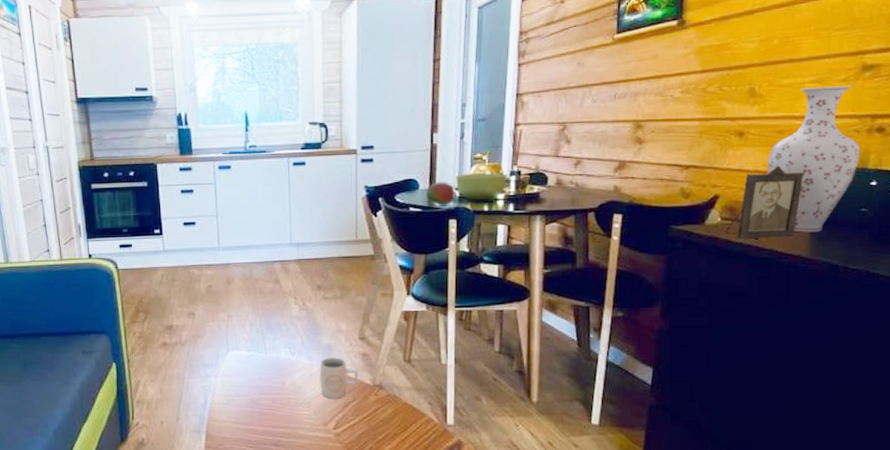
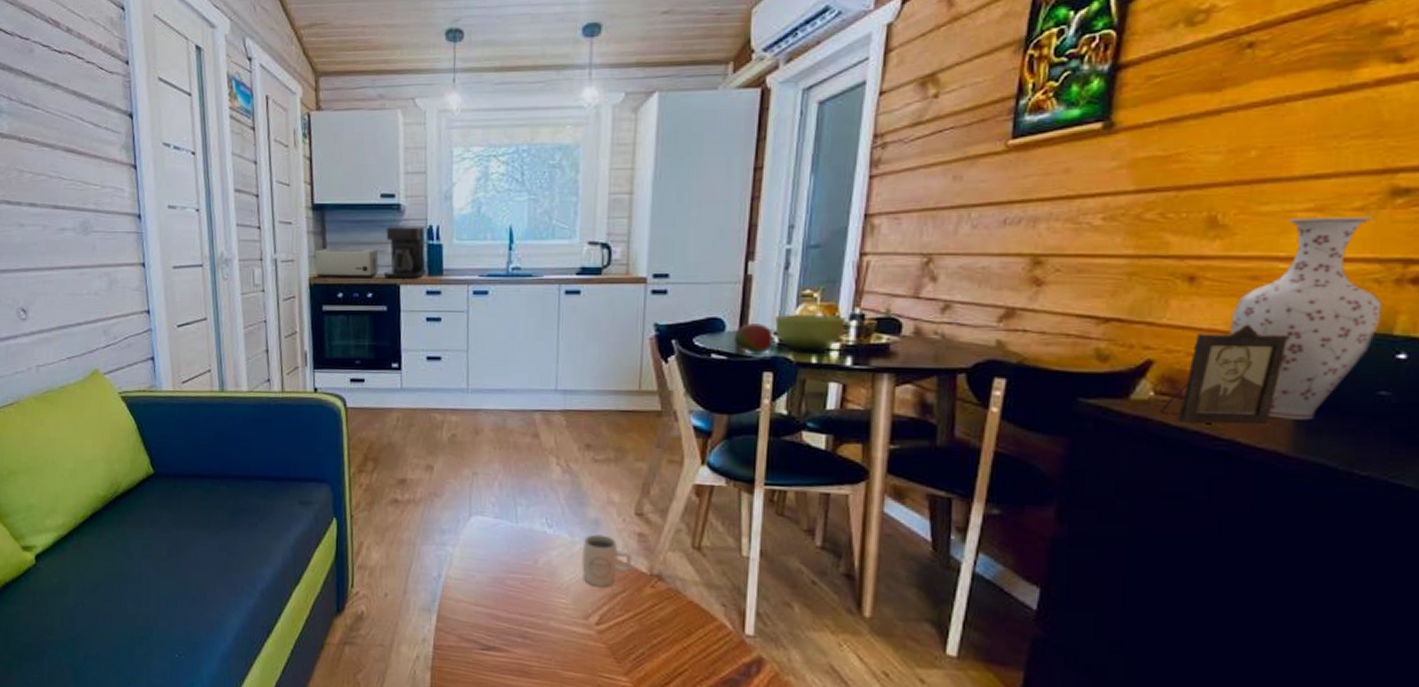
toaster: none [81,134,137,161] -> present [314,249,379,278]
coffee maker: none [142,114,179,159] -> present [384,226,427,279]

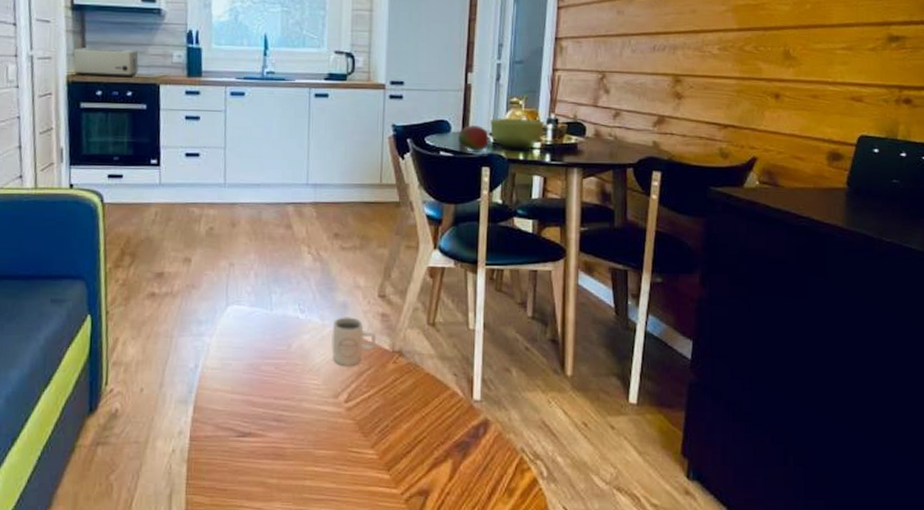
coffee maker: present [384,226,427,279] -> none [144,29,187,79]
photo frame: present [1159,324,1289,425] -> none [763,131,838,206]
vase: present [1229,217,1384,420] -> none [802,54,891,202]

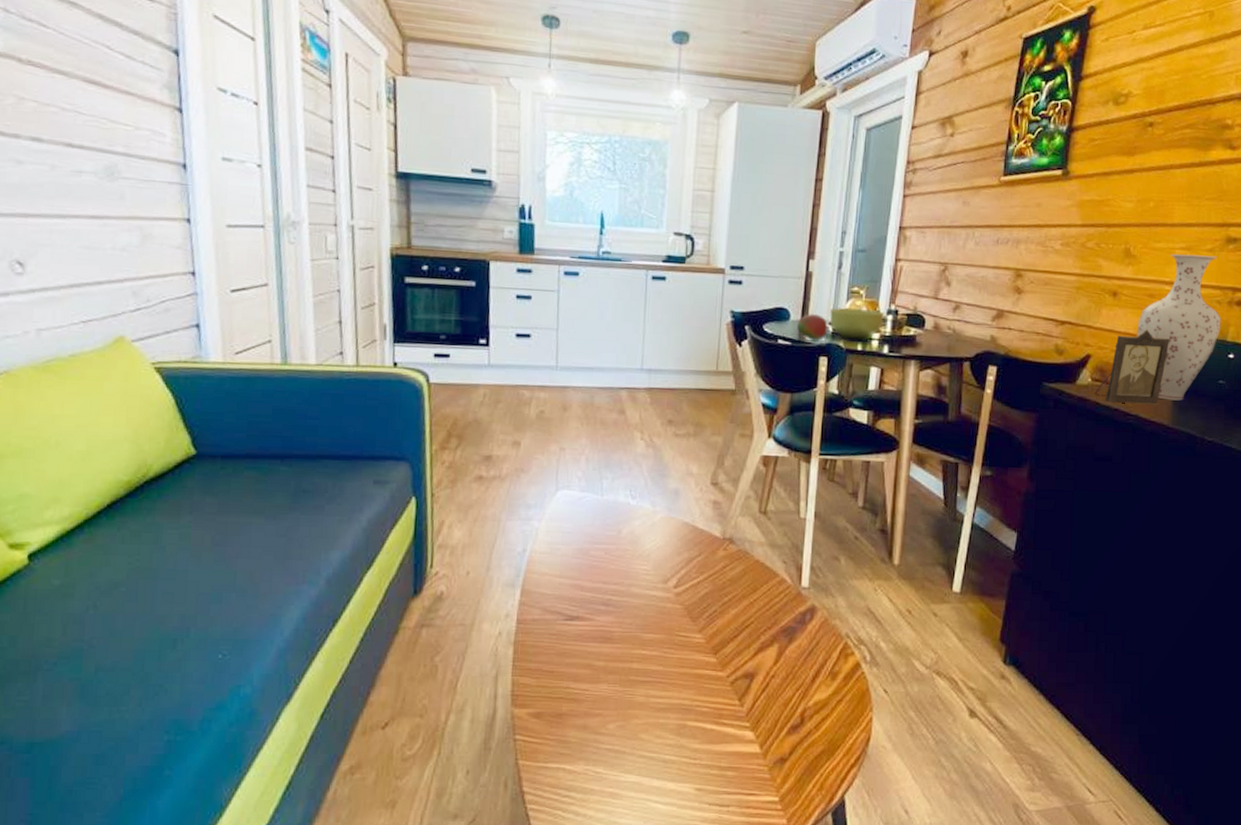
toaster: present [73,48,139,78] -> none [397,219,468,253]
mug: present [331,317,377,366] -> none [662,503,708,552]
photo frame: none [763,131,838,206] -> present [1094,330,1170,404]
vase: none [802,54,891,202] -> present [1136,254,1222,401]

